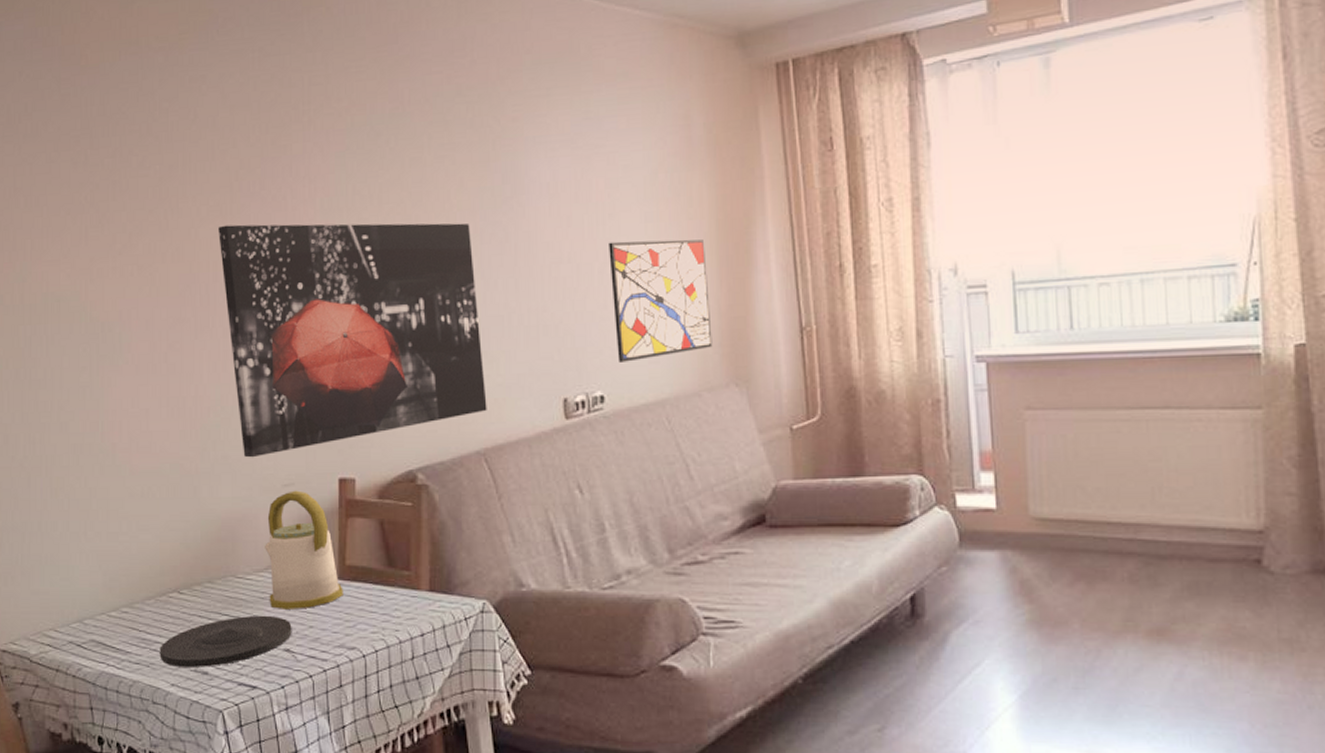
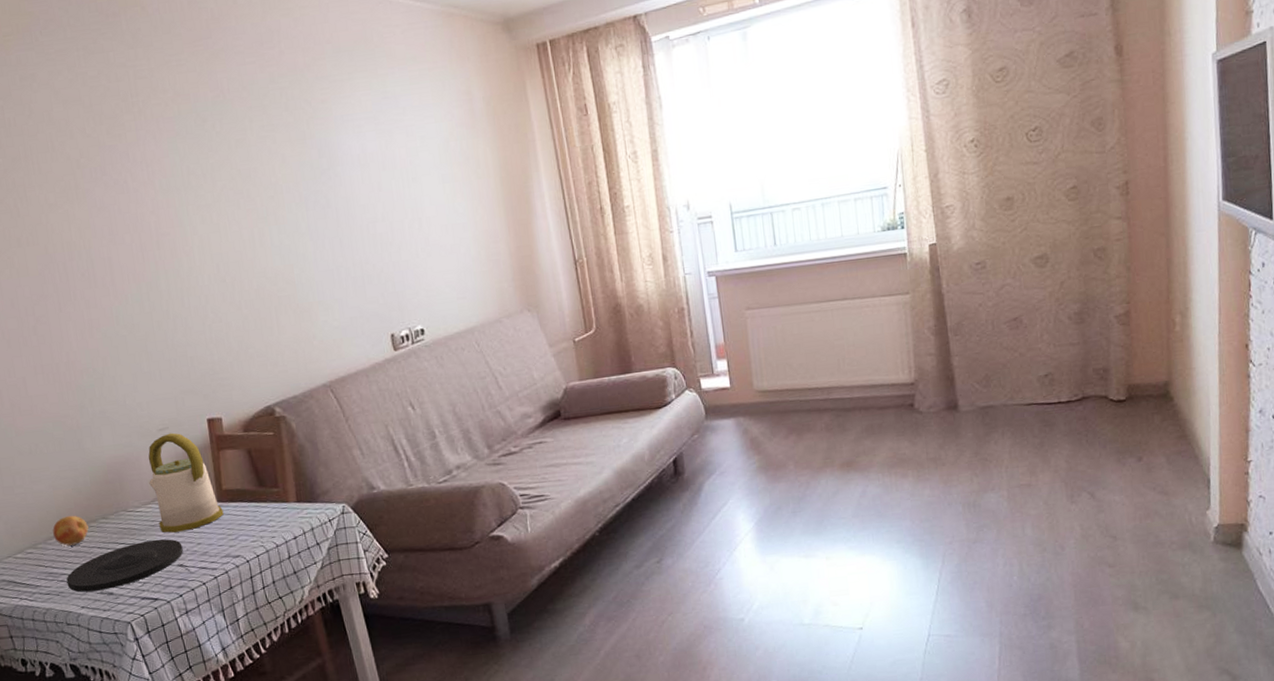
fruit: none [153,574,192,609] -> present [52,515,89,546]
wall art: present [218,223,487,458] -> none [67,193,328,410]
wall art: present [609,239,713,362] -> none [414,194,507,301]

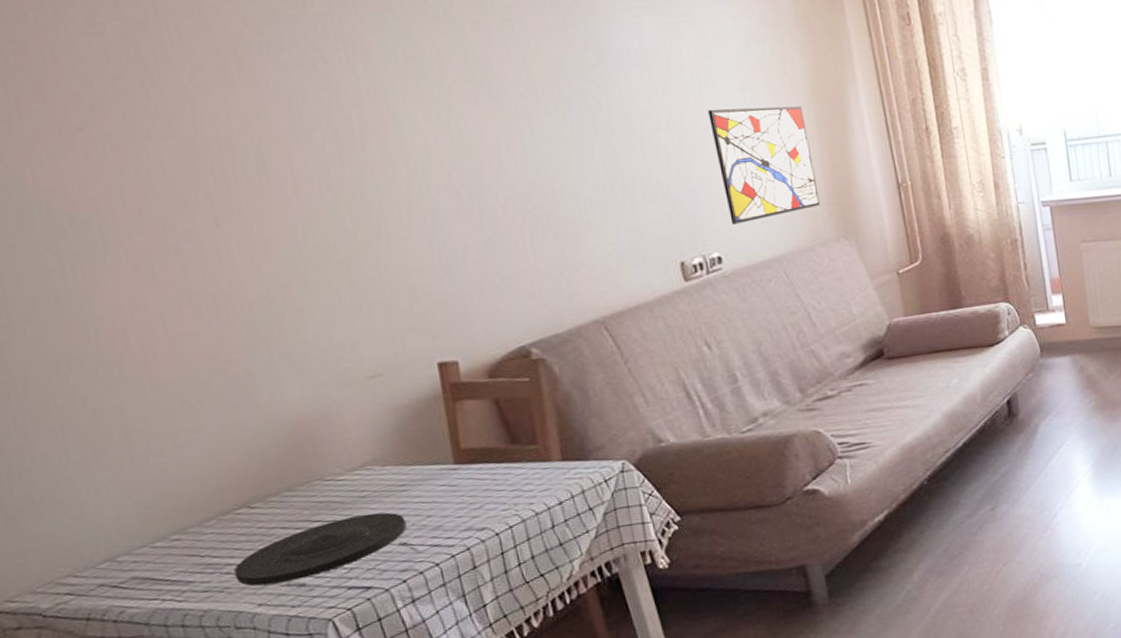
fruit: present [52,515,89,546] -> none [211,488,267,528]
kettle: present [148,433,224,533] -> none [353,380,463,505]
wall art: none [414,194,507,301] -> present [708,106,820,224]

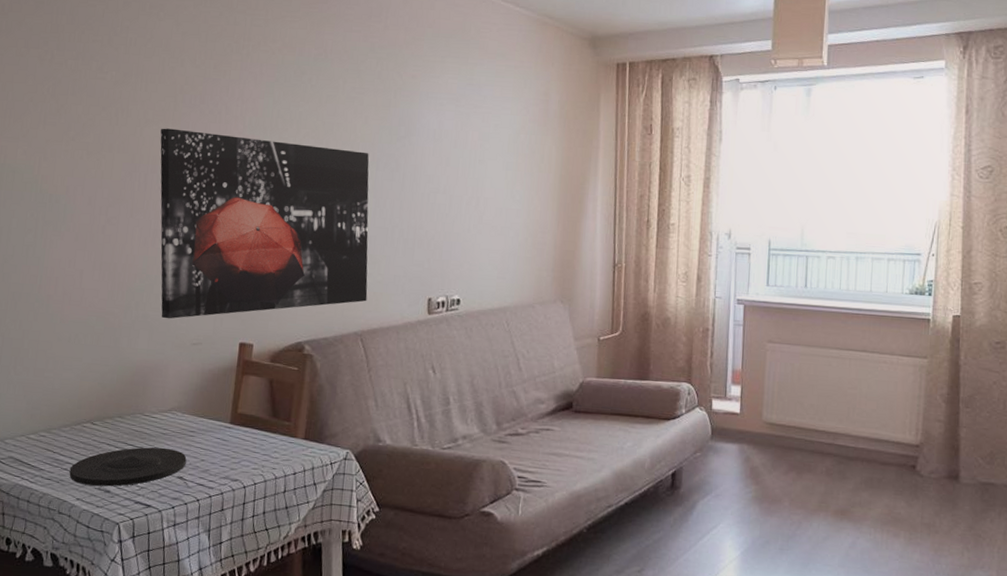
wall art: none [225,91,600,353] -> present [160,128,369,319]
wall art: present [708,106,820,224] -> none [474,181,550,276]

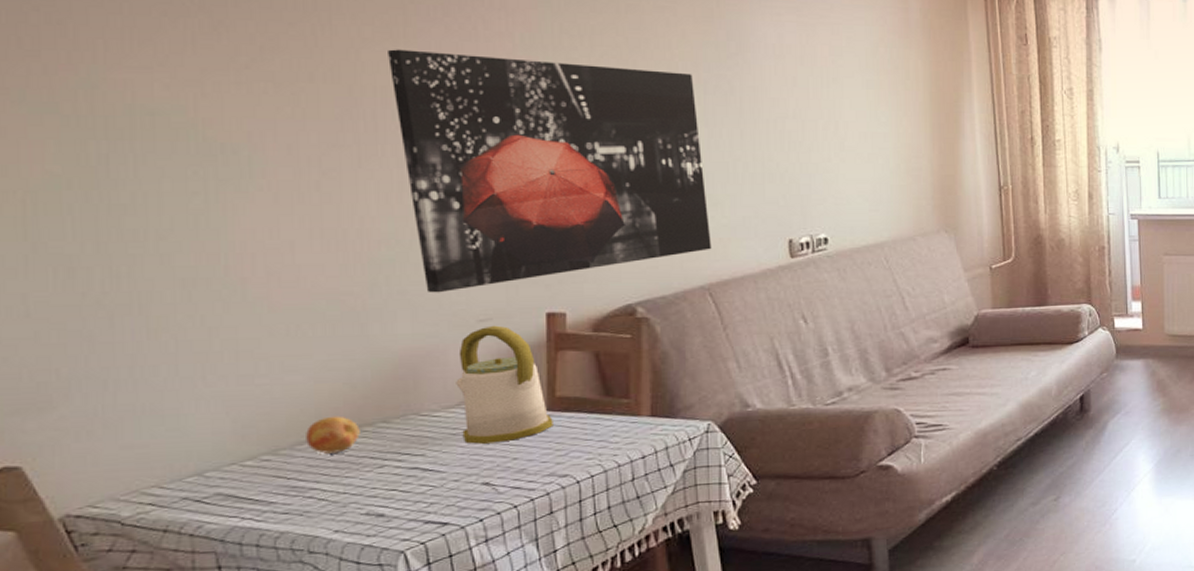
fruit: none [69,407,104,437] -> present [306,416,360,454]
plate: present [69,447,187,487] -> none [317,451,492,512]
kettle: none [169,349,233,445] -> present [456,325,553,444]

